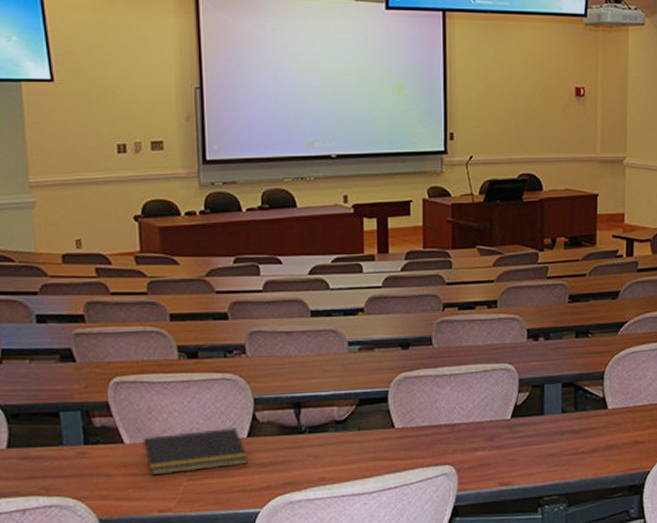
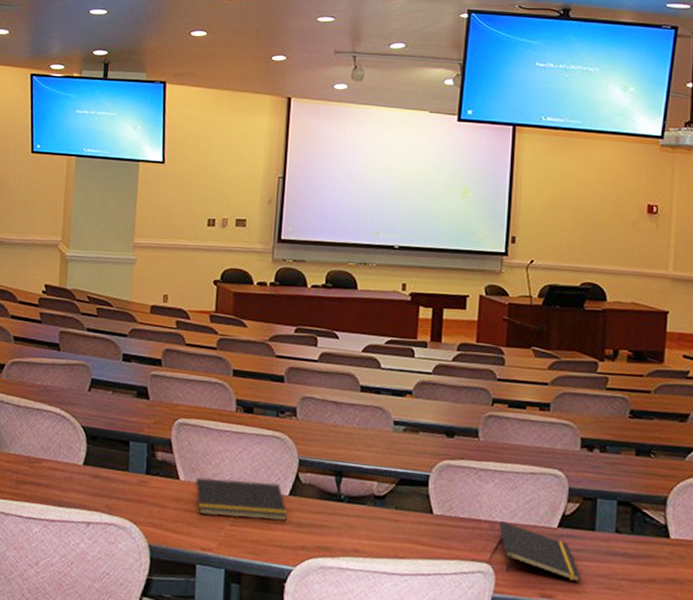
notepad: none [458,422,534,469] -> present [499,521,581,582]

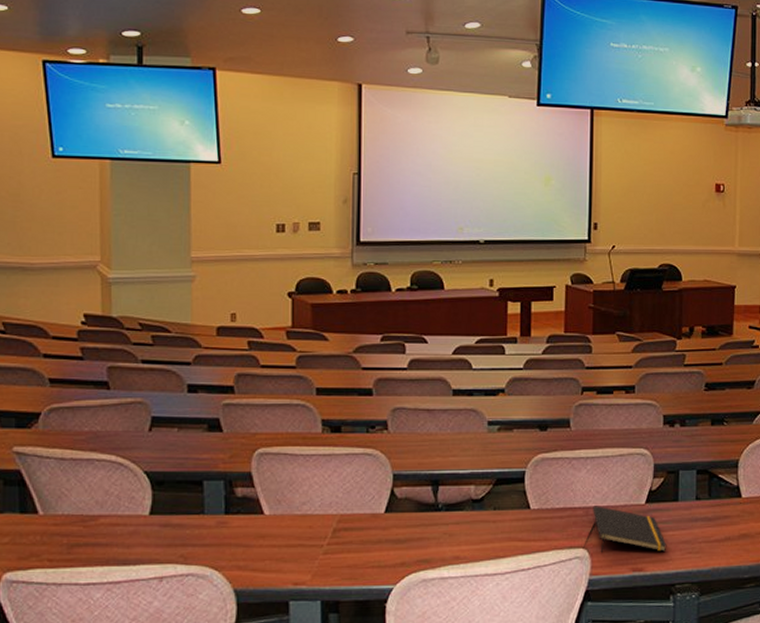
notepad: present [193,477,288,522] -> none [280,501,385,548]

